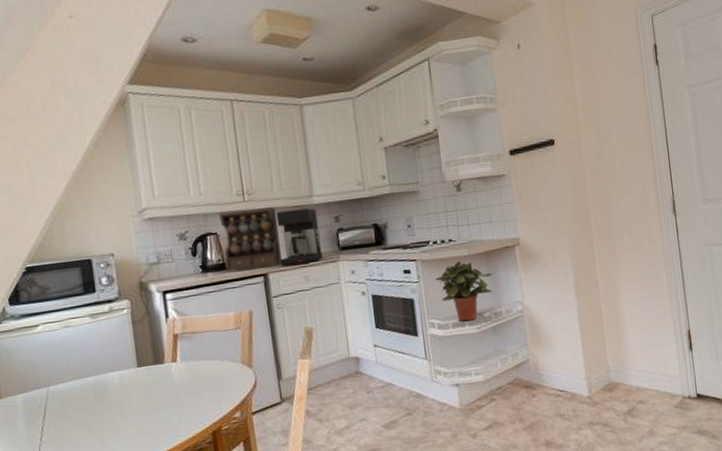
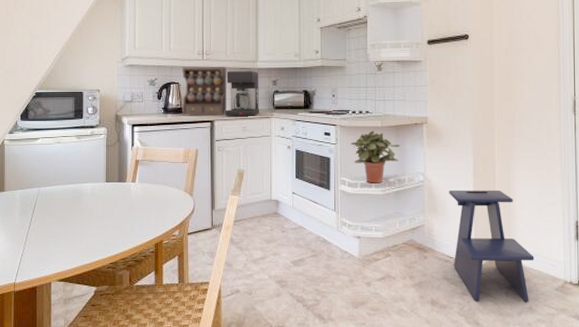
step stool: none [551,308,650,435] -> present [449,189,534,302]

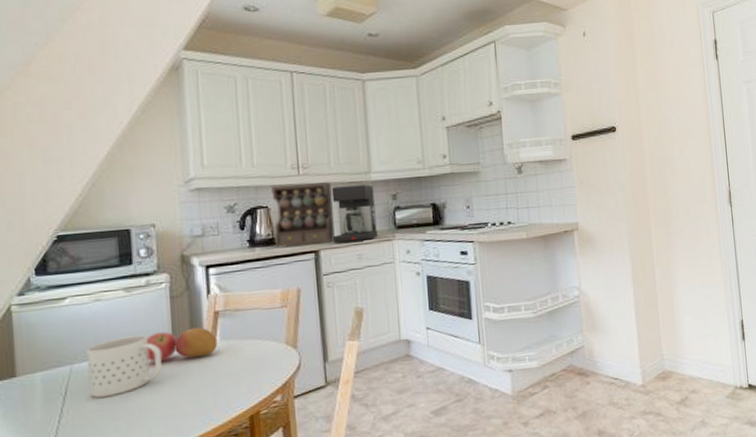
mug: none [49,172,98,214] -> present [86,334,162,398]
fruit: none [88,171,109,193] -> present [146,331,178,363]
fruit: none [107,171,137,193] -> present [174,327,218,358]
potted plant: present [351,131,401,184] -> none [492,244,551,306]
step stool: present [449,189,534,302] -> none [608,296,703,424]

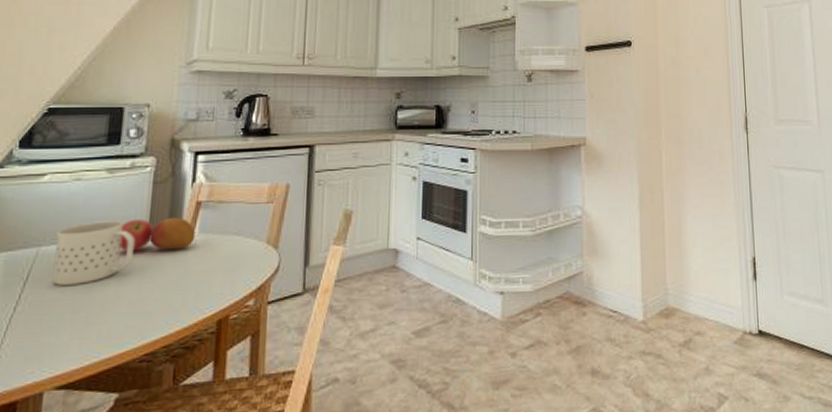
spice rack: present [271,182,335,248] -> none [270,75,335,140]
coffee maker: present [331,184,379,244] -> none [330,81,378,140]

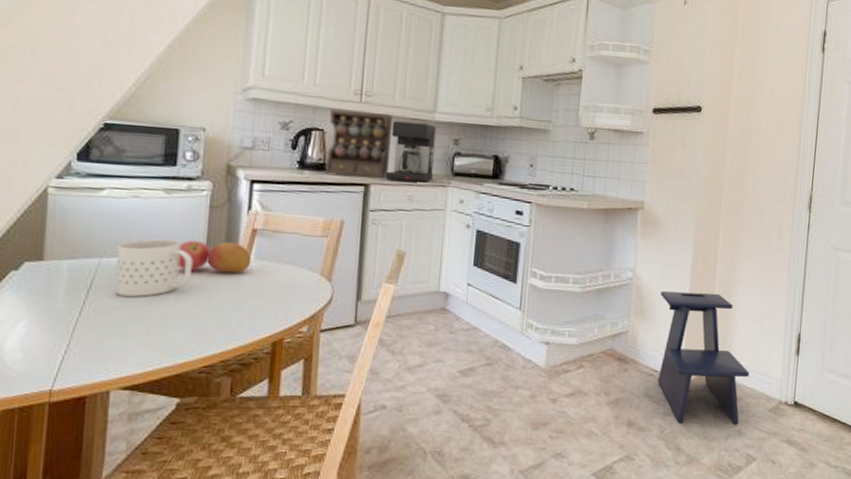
spice rack: none [270,75,335,140] -> present [325,109,393,179]
coffee maker: none [330,81,378,140] -> present [386,121,436,184]
step stool: none [611,223,710,366] -> present [657,290,750,425]

